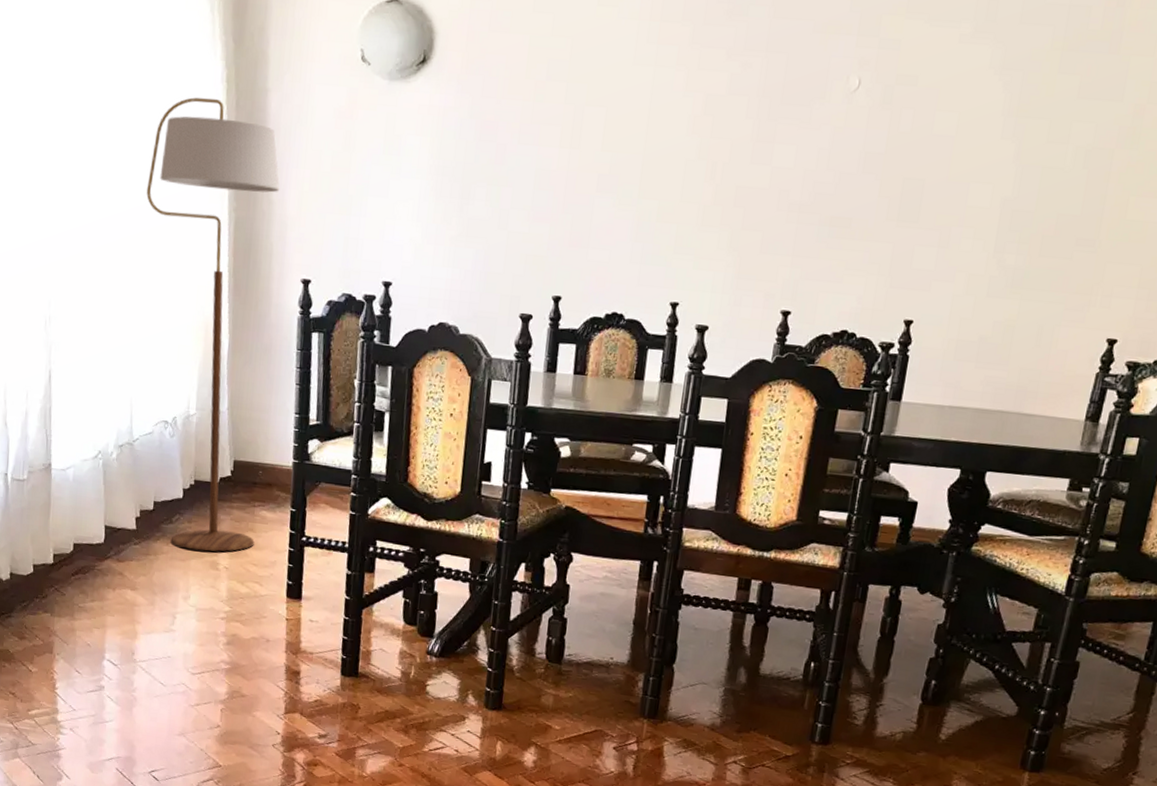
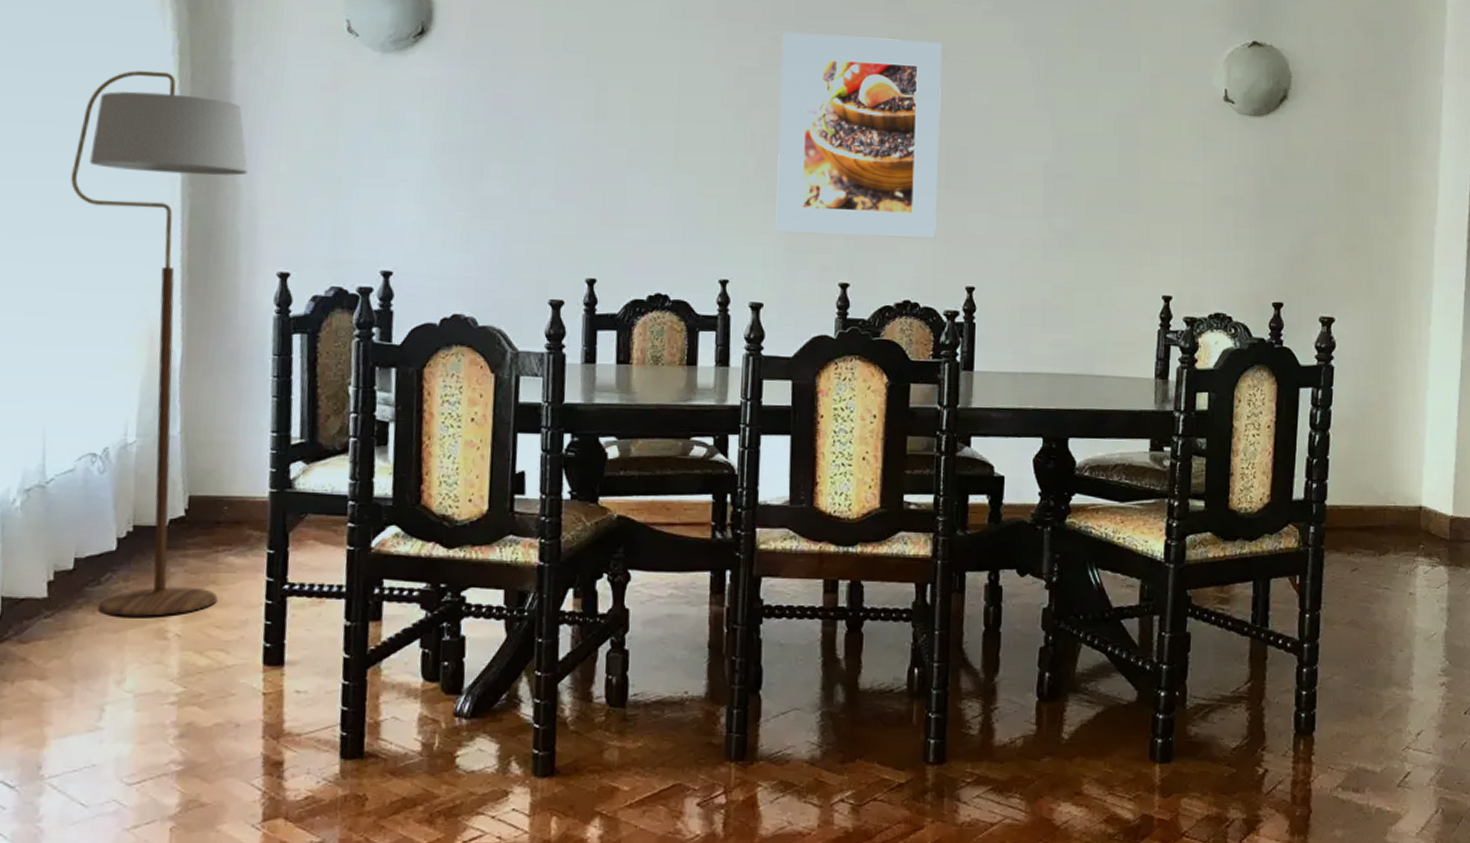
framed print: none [726,59,913,271] -> present [775,32,942,239]

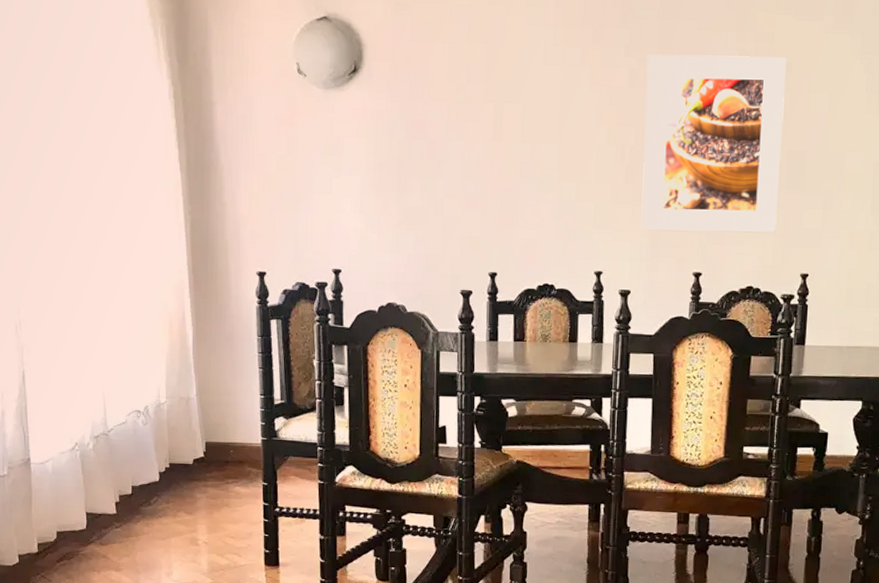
floor lamp: present [71,70,249,617] -> none [105,113,231,529]

